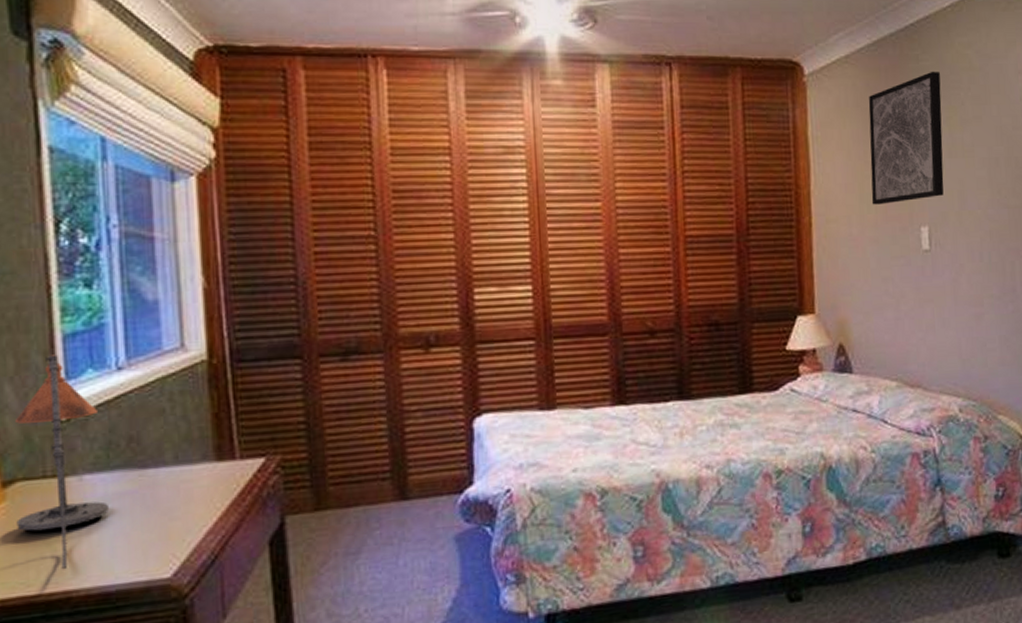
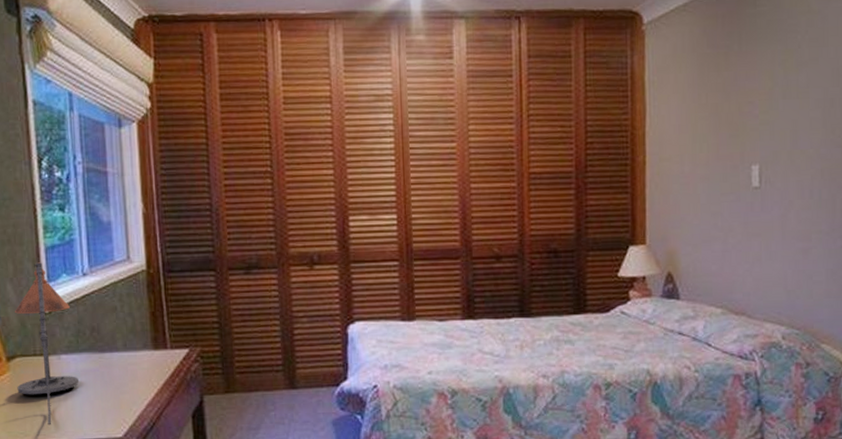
wall art: present [868,71,944,205] -> none [704,15,778,144]

